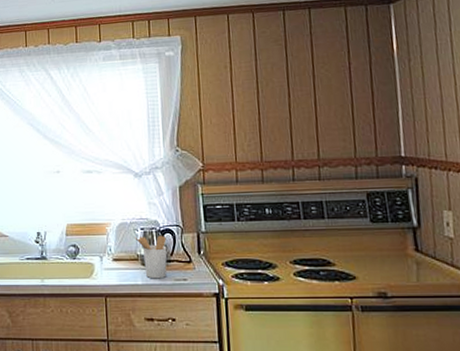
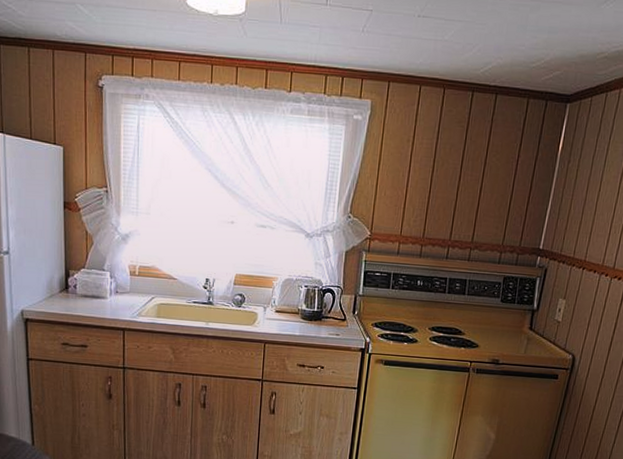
utensil holder: present [135,235,168,279] -> none [298,293,327,332]

